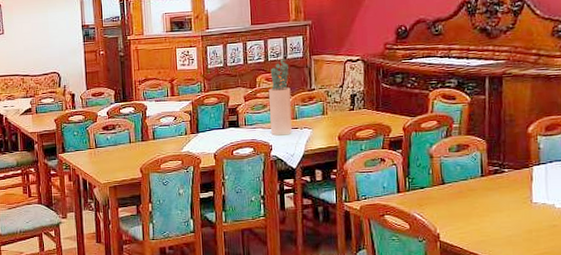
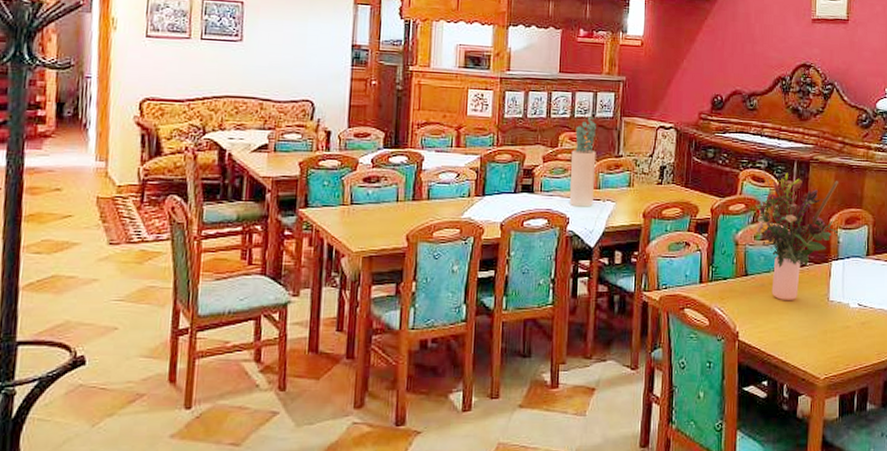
bouquet: none [448,86,538,205] -> present [756,168,838,301]

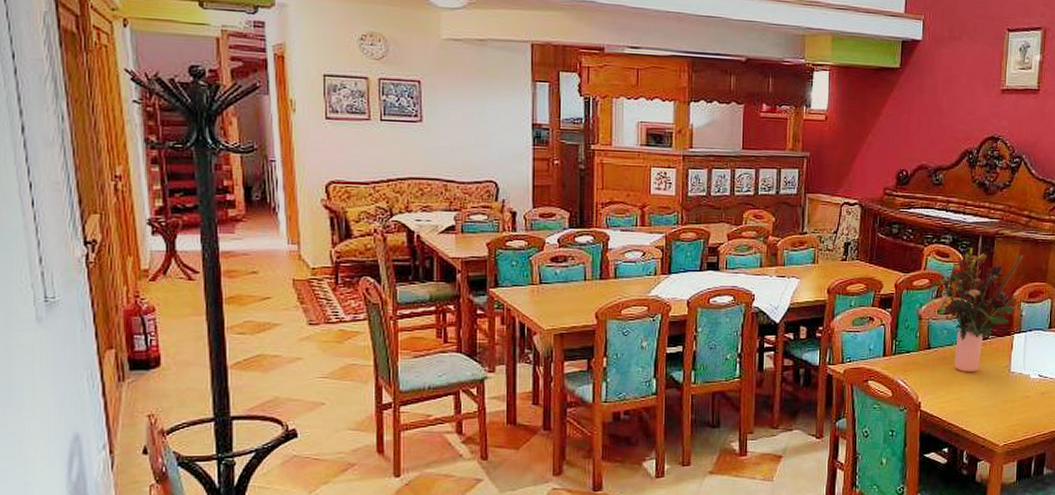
vase: present [569,113,597,207] -> none [754,190,781,284]

